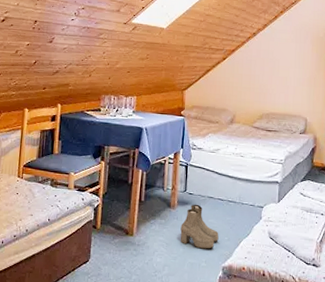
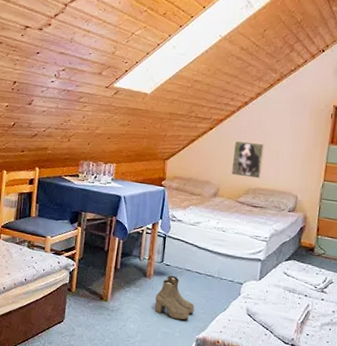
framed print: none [245,69,274,104] -> present [230,140,265,179]

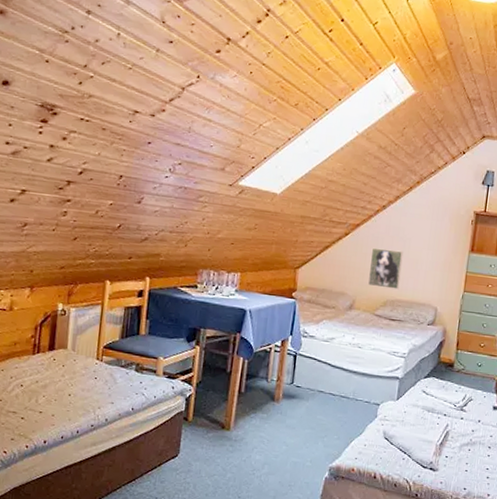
boots: present [154,275,195,321] -> none [283,398,328,448]

